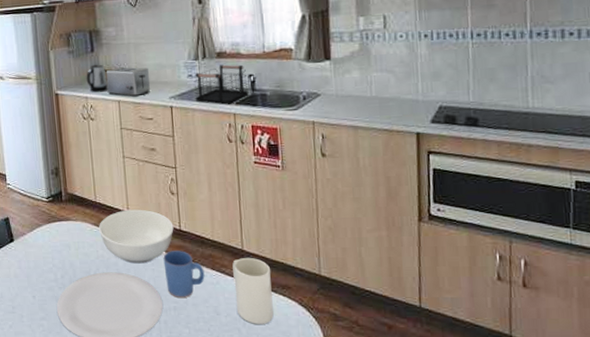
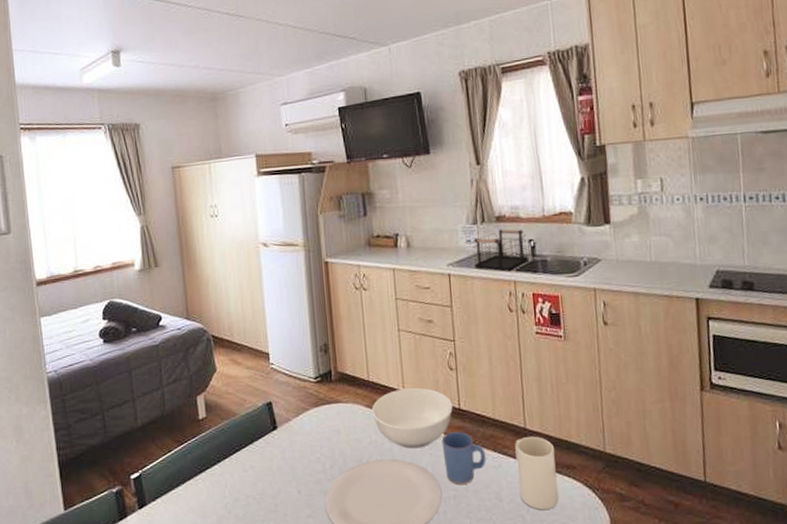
kettle: present [86,64,108,93] -> none [358,229,382,260]
toaster: present [105,66,151,98] -> none [379,232,428,266]

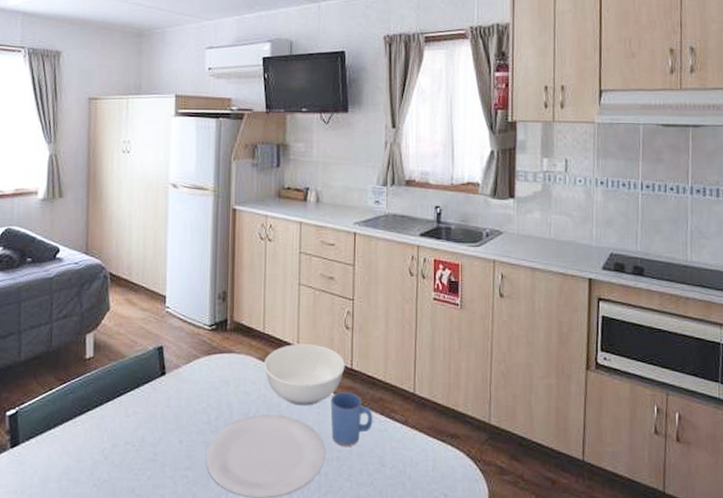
dish rack: present [472,229,529,272] -> none [380,193,434,235]
cup: present [515,436,559,510] -> none [403,402,442,478]

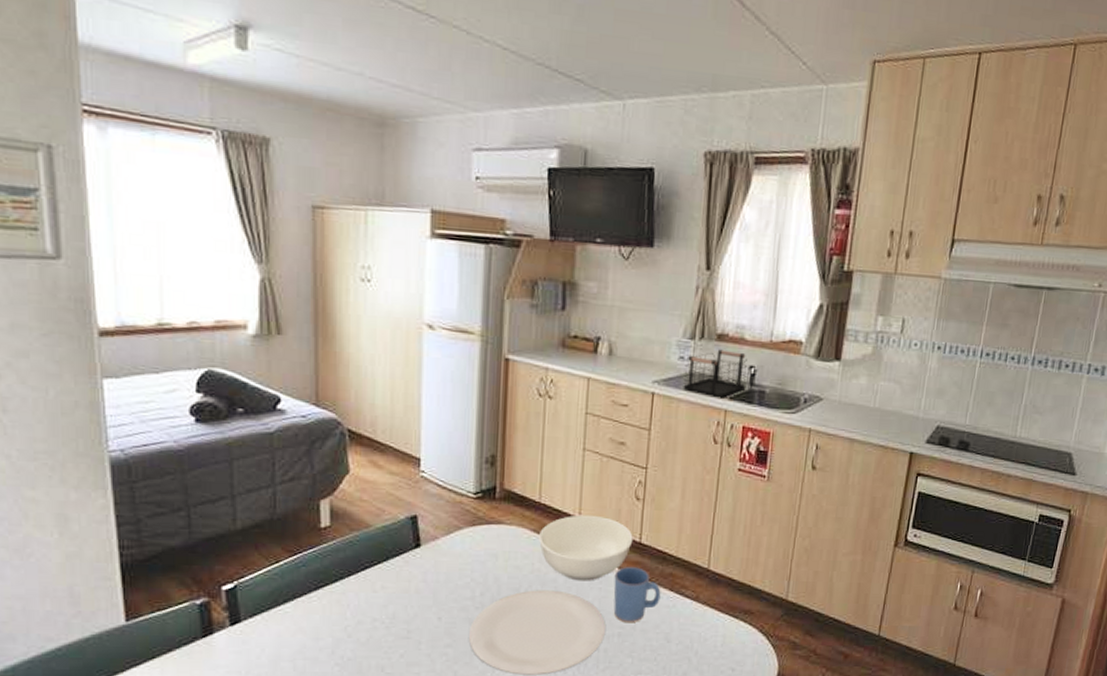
dish rack: none [380,193,434,235] -> present [683,349,748,398]

